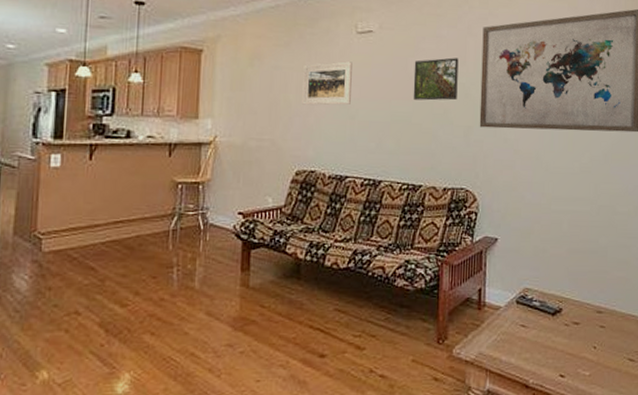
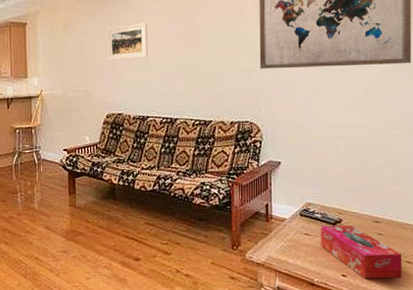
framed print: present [413,57,459,101] -> none [200,11,239,50]
tissue box: none [538,316,624,380] -> present [321,226,401,279]

